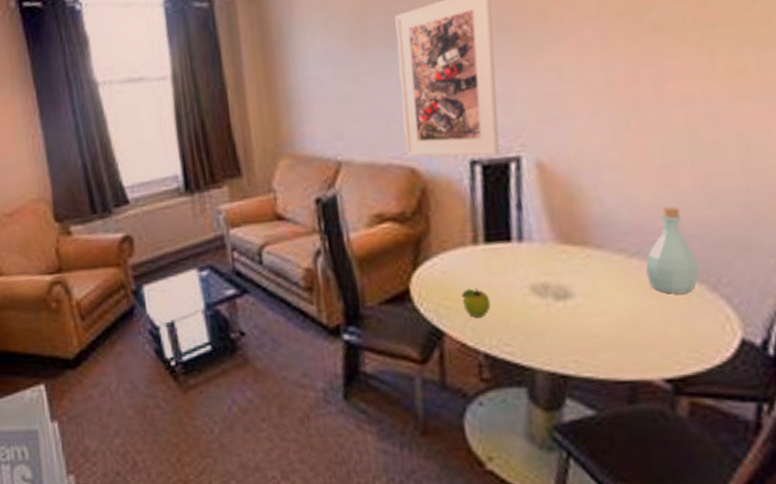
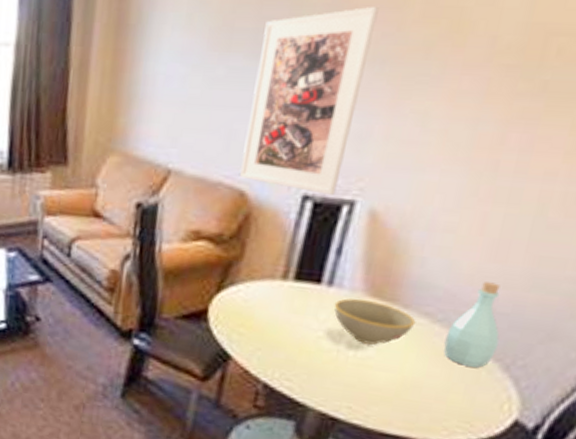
fruit: present [460,288,491,318] -> none [256,320,284,350]
bowl: none [529,248,613,292] -> present [334,298,416,345]

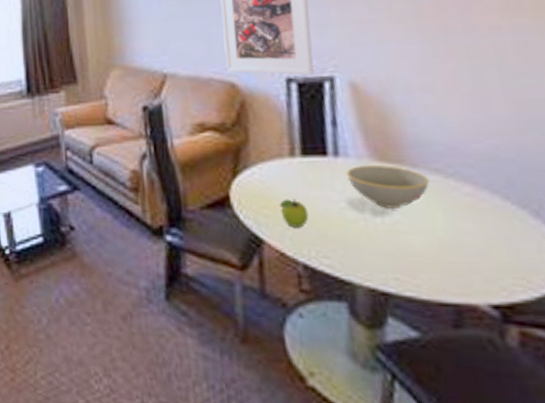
fruit: none [256,320,284,350] -> present [279,199,309,228]
bottle: present [443,282,500,368] -> none [463,131,520,217]

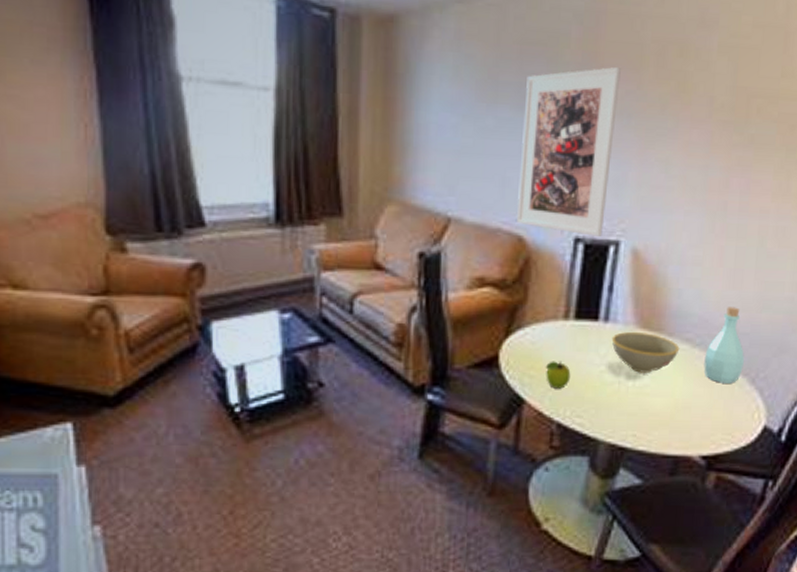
bottle: none [463,131,520,217] -> present [704,307,744,383]

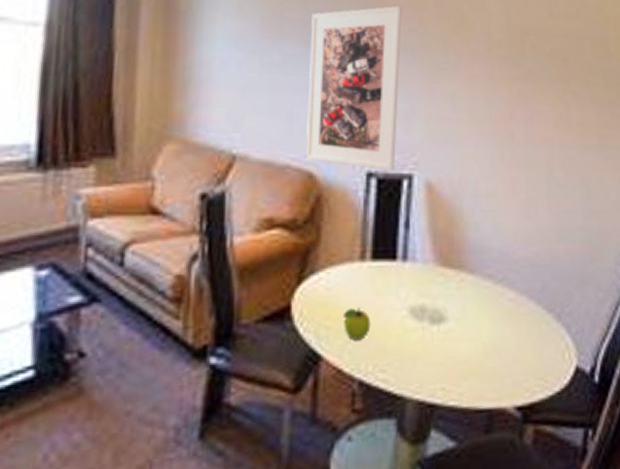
bowl: present [611,332,680,373] -> none [411,271,482,316]
bottle: present [704,307,744,383] -> none [508,239,548,322]

